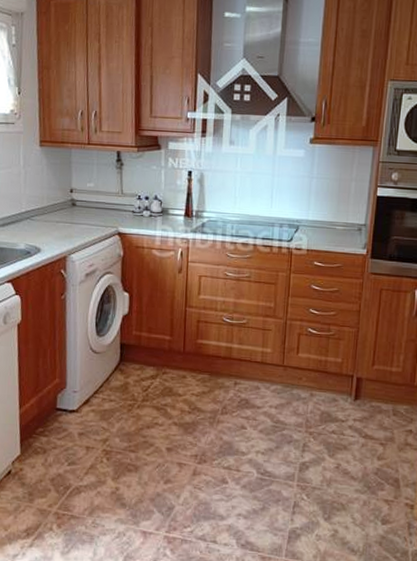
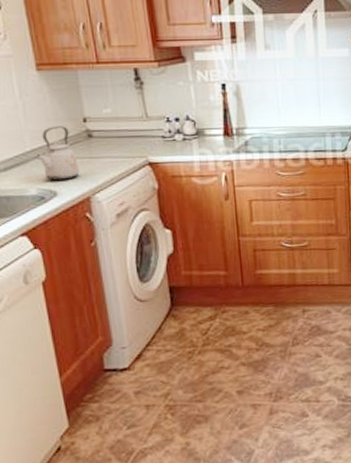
kettle: none [29,193,62,240] -> present [36,126,80,181]

